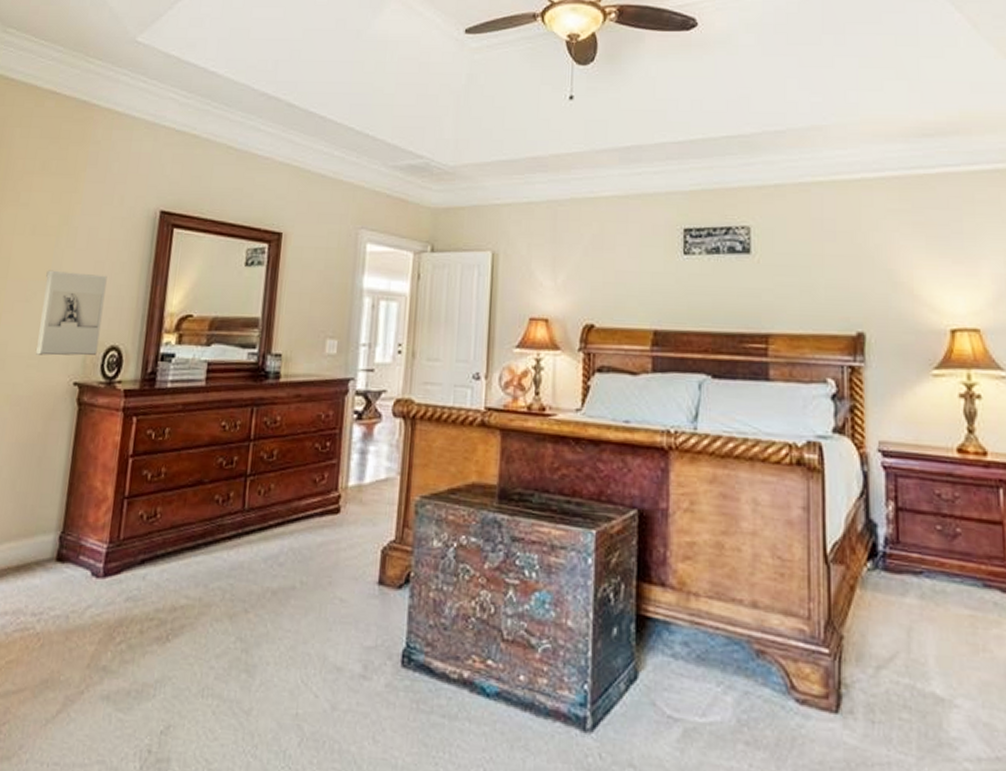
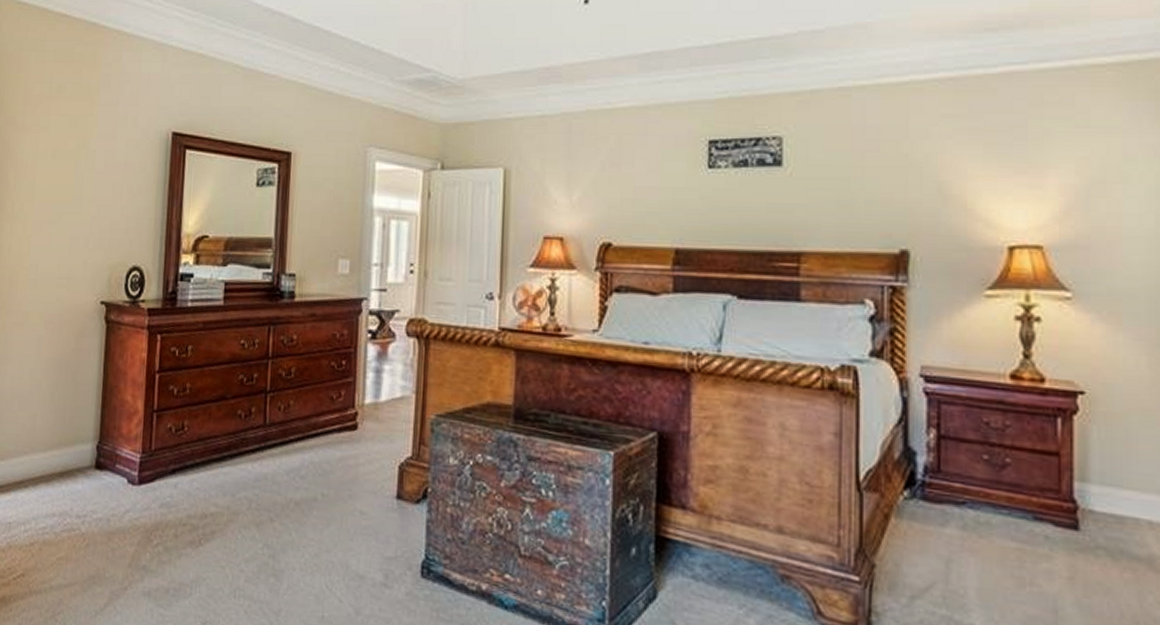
wall sculpture: present [35,270,107,356] -> none [63,193,126,276]

